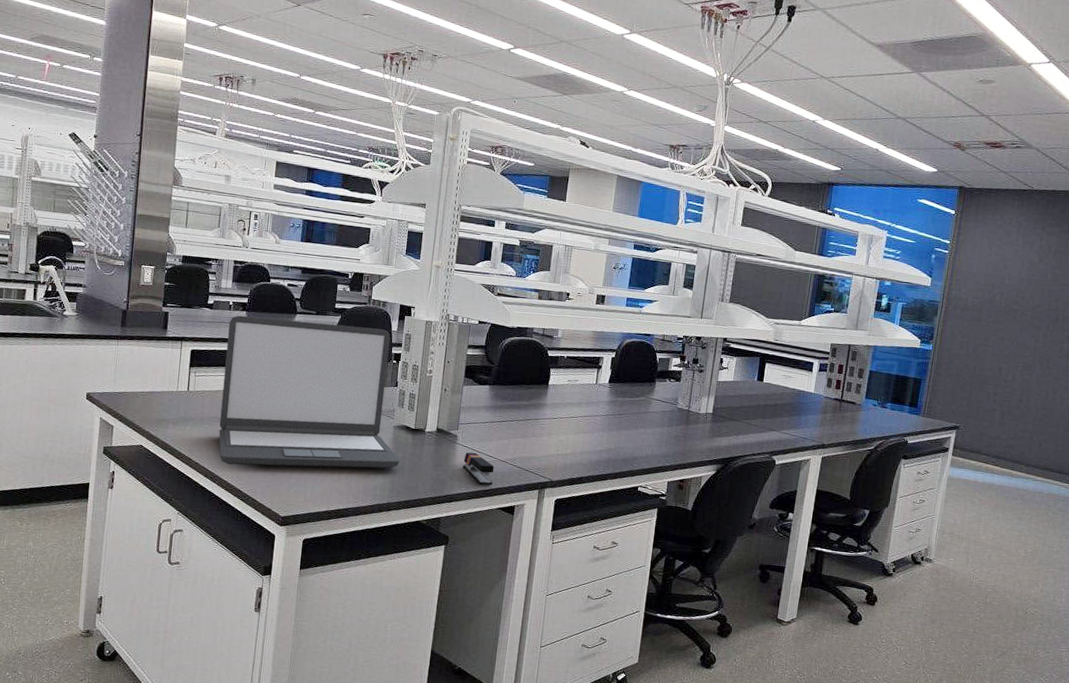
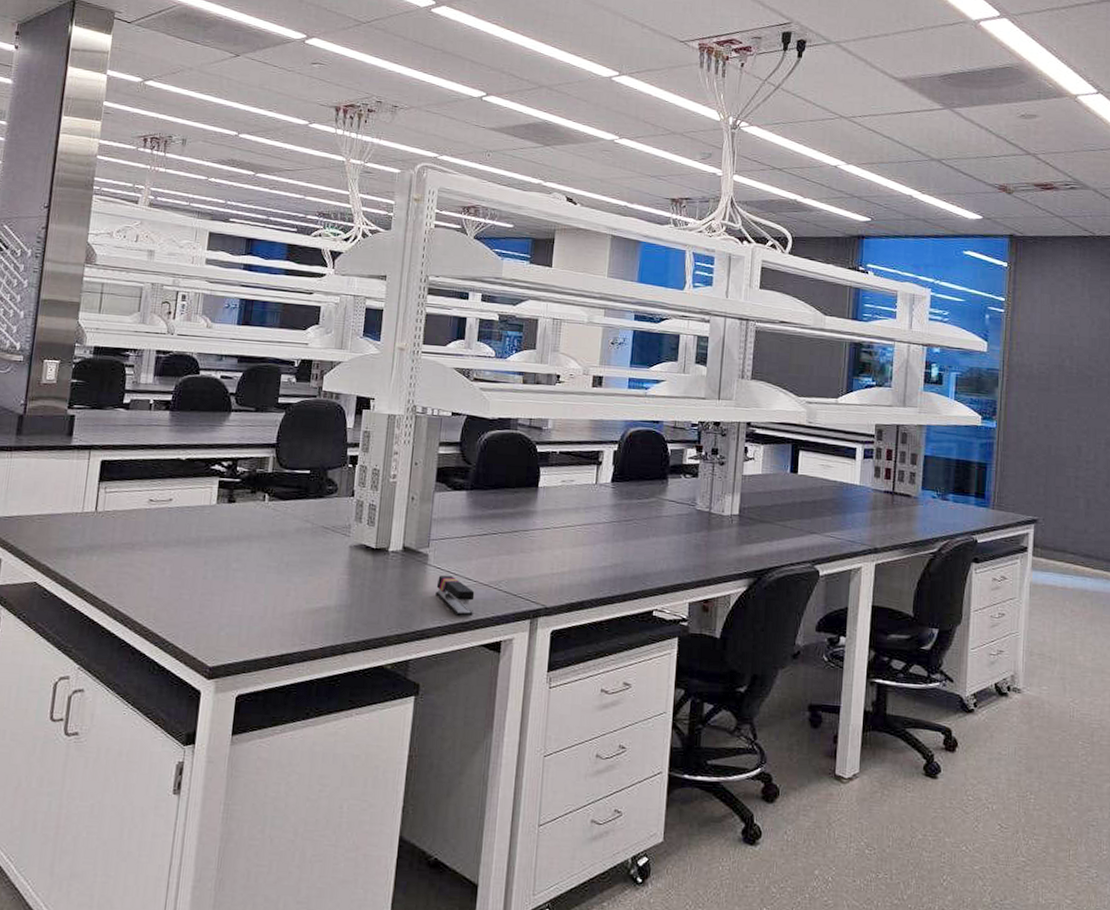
laptop: present [218,315,401,469] -> none [132,416,358,603]

